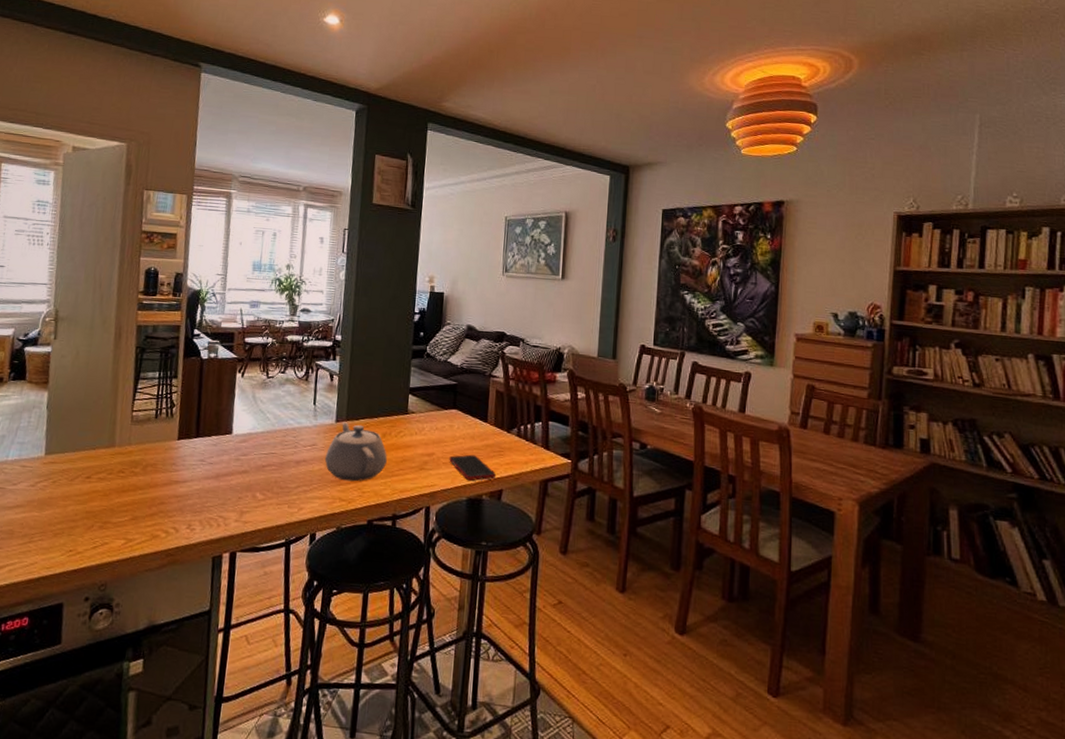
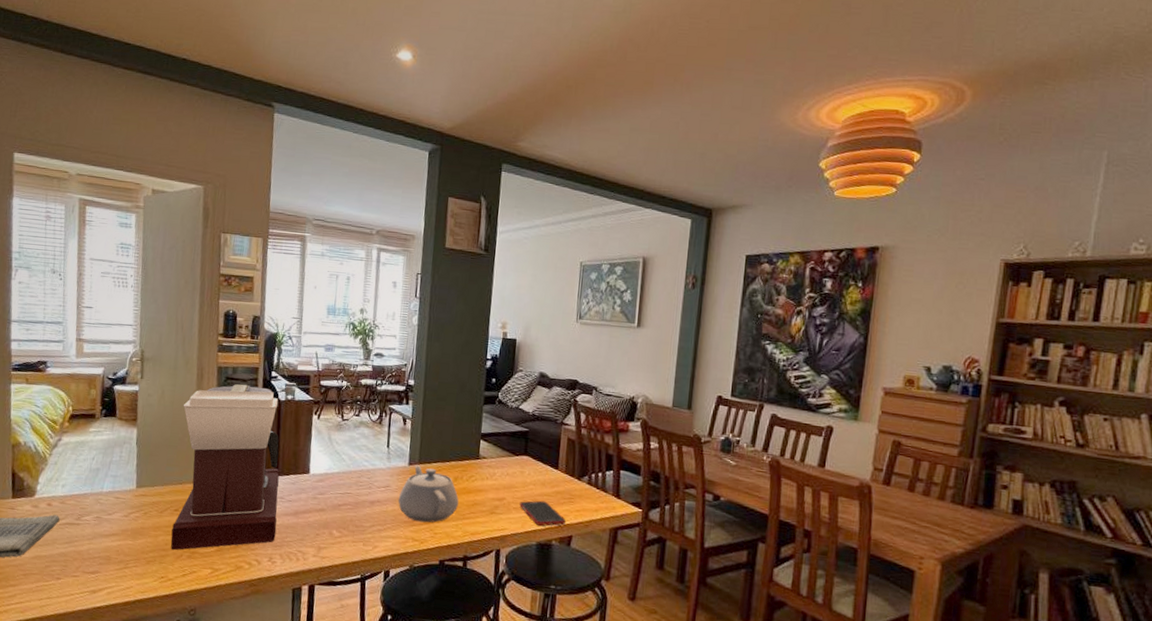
coffee maker: none [81,342,201,521] -> present [170,384,280,551]

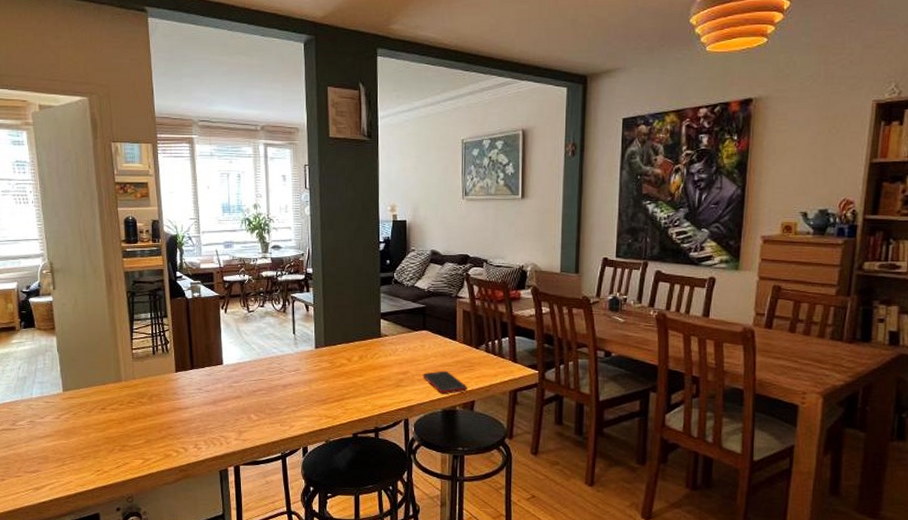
coffee maker: present [170,384,280,551] -> none [96,286,198,446]
teapot: present [398,465,459,523] -> none [308,348,365,401]

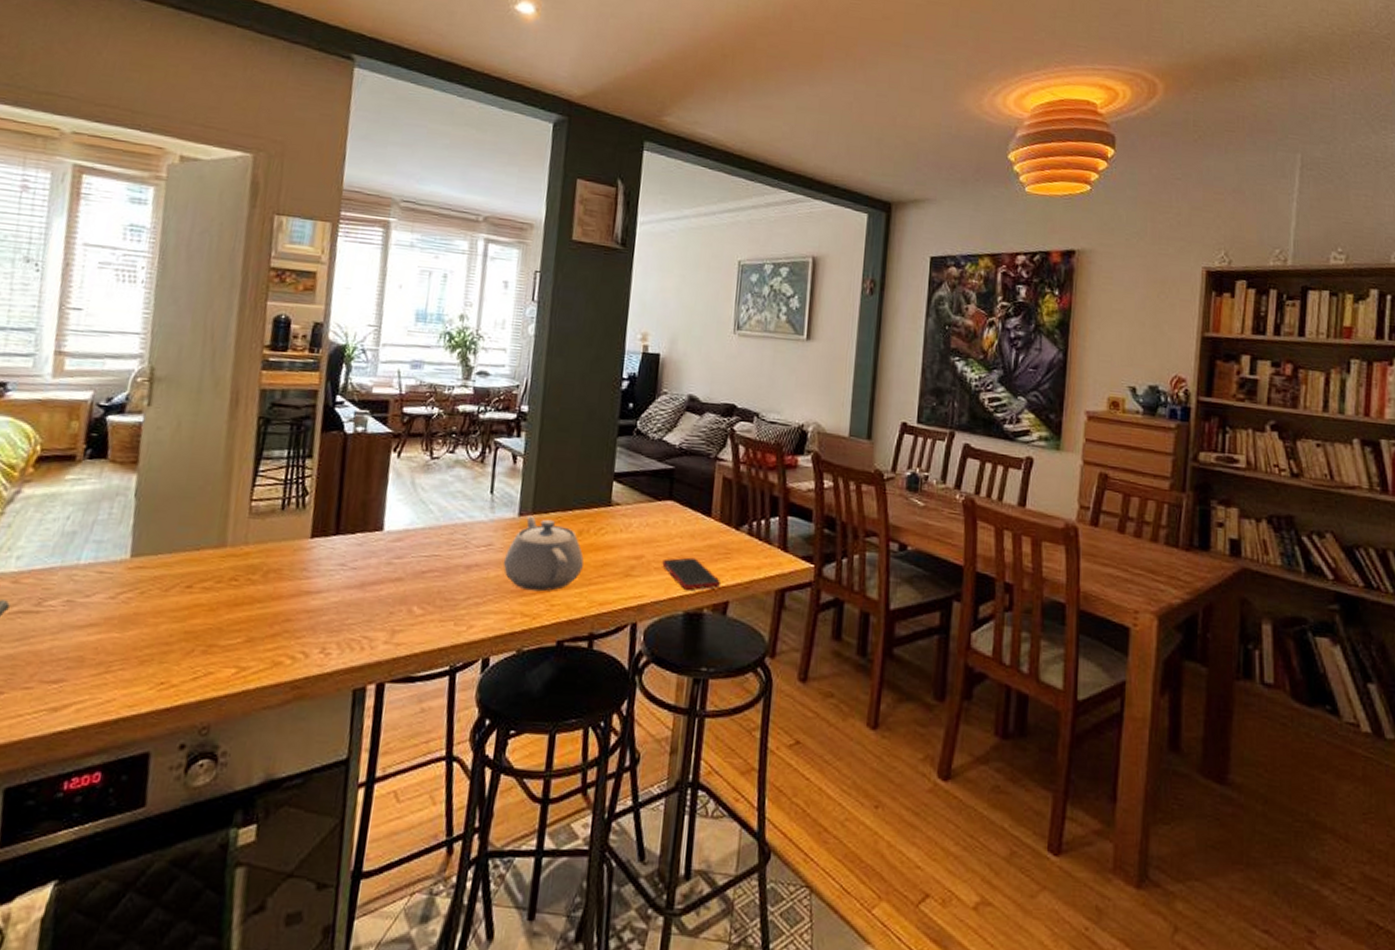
teapot: none [308,348,365,401] -> present [503,515,584,592]

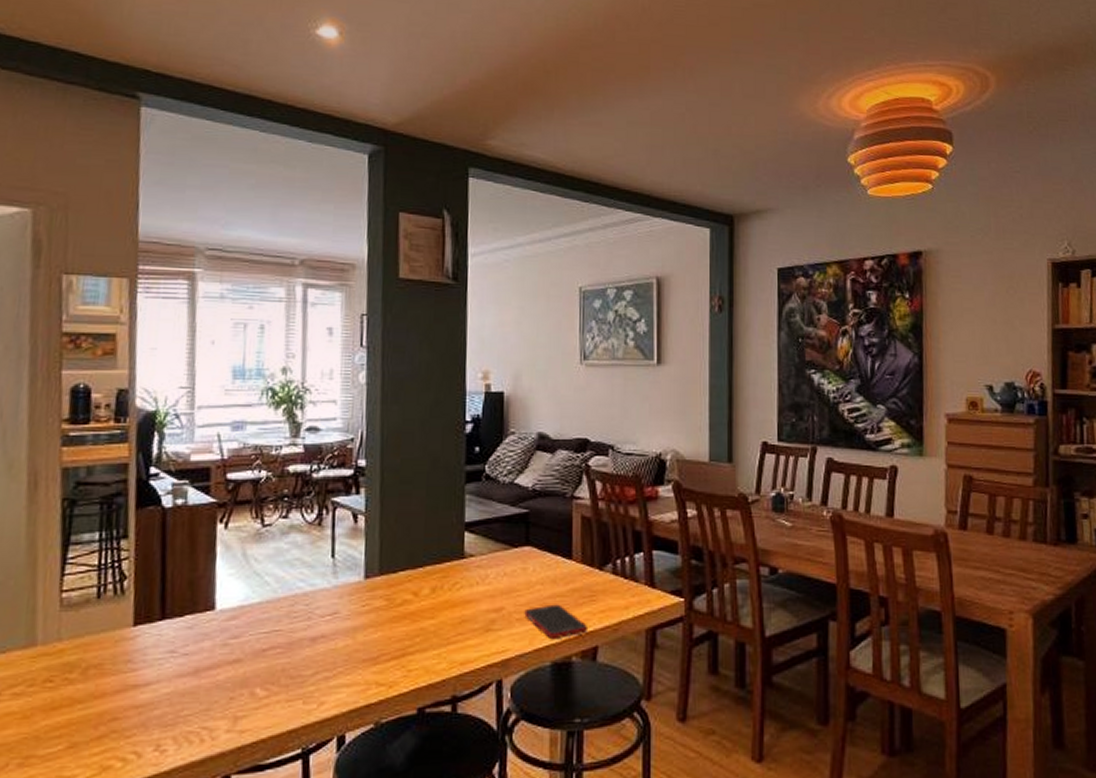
teapot: present [503,515,584,592] -> none [351,577,439,658]

